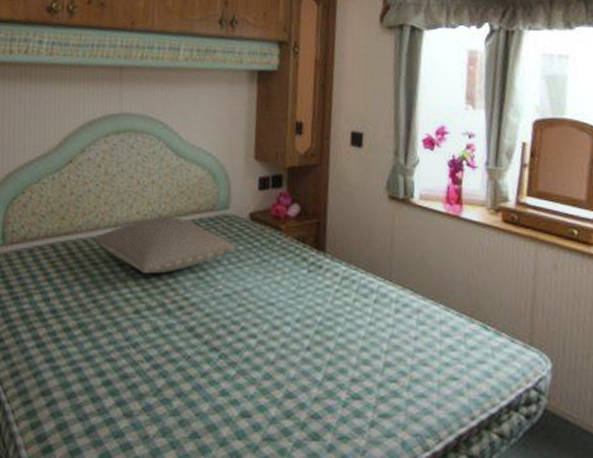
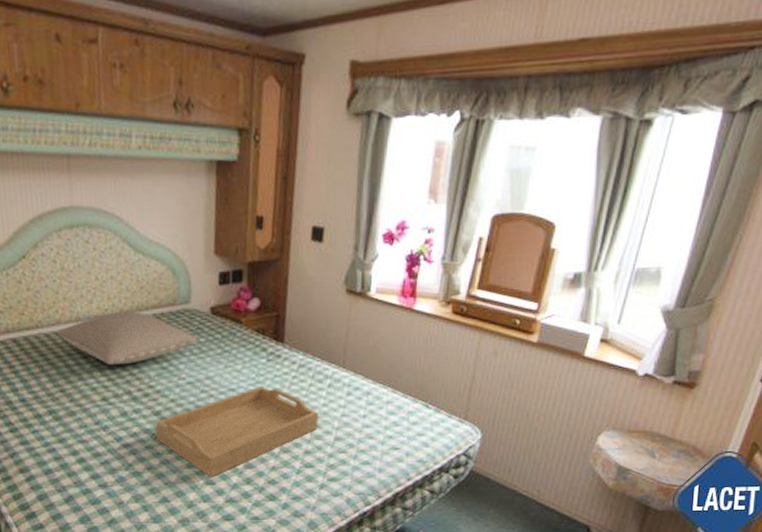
serving tray: none [188,300,366,409] -> present [155,385,319,478]

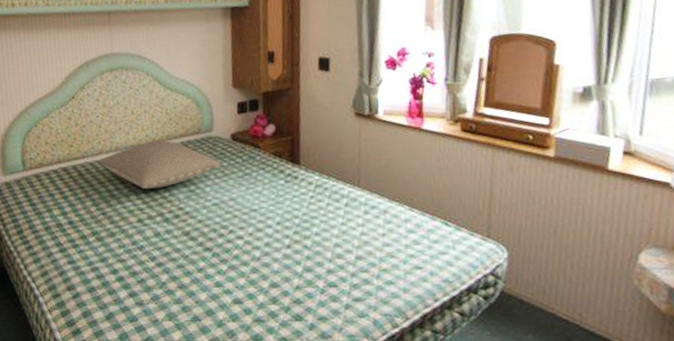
serving tray: present [155,385,319,478] -> none [186,206,339,297]

